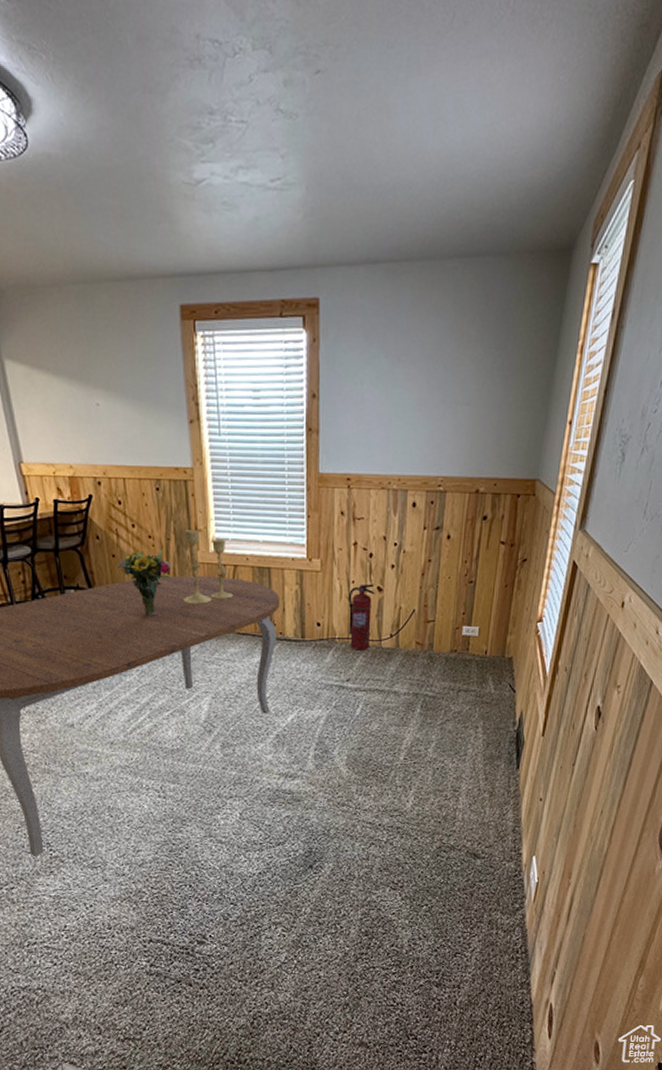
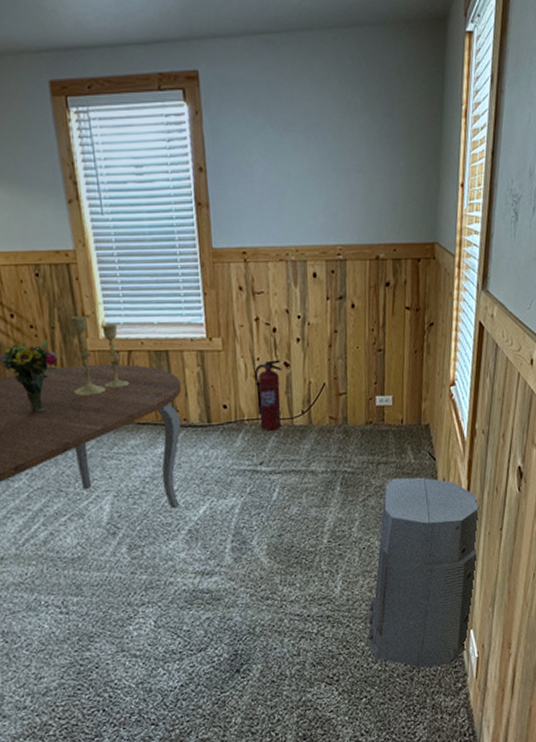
air purifier: none [434,705,555,886] -> present [368,477,480,668]

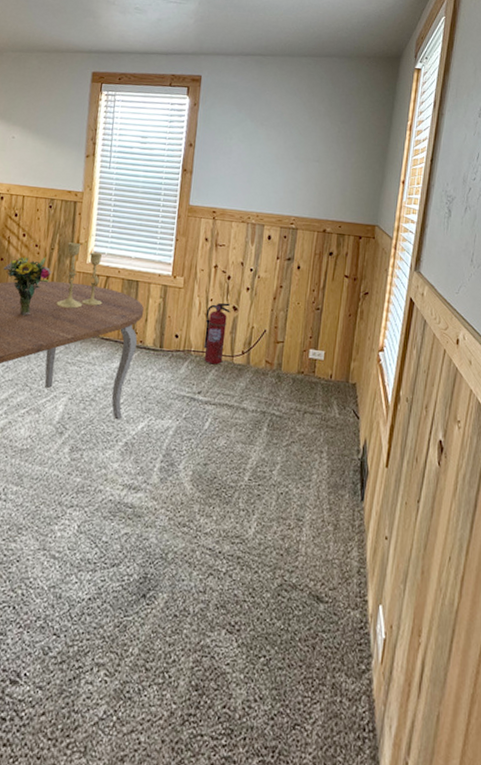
air purifier: present [368,477,480,668] -> none [274,429,399,641]

